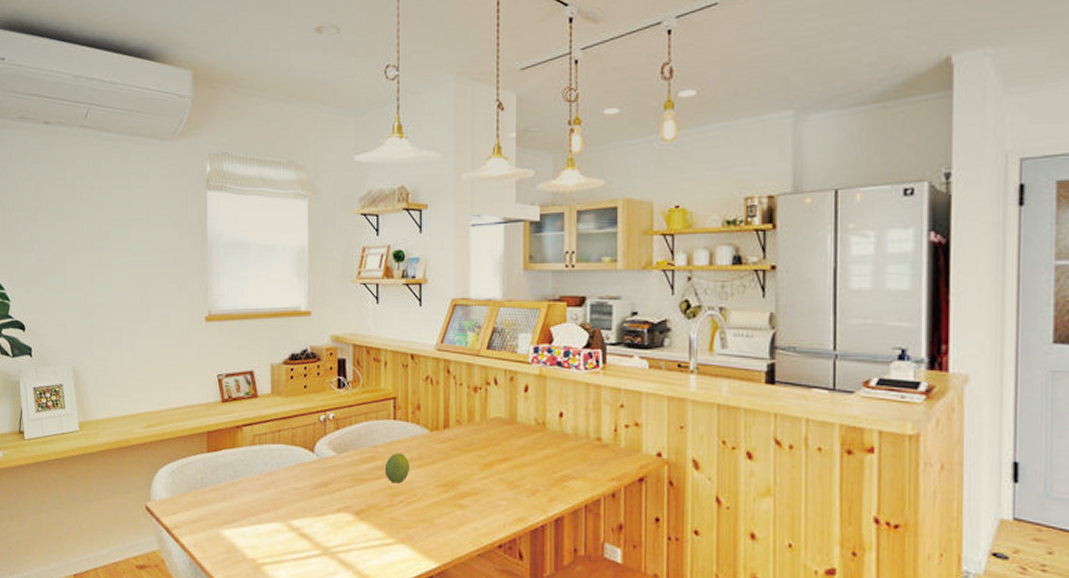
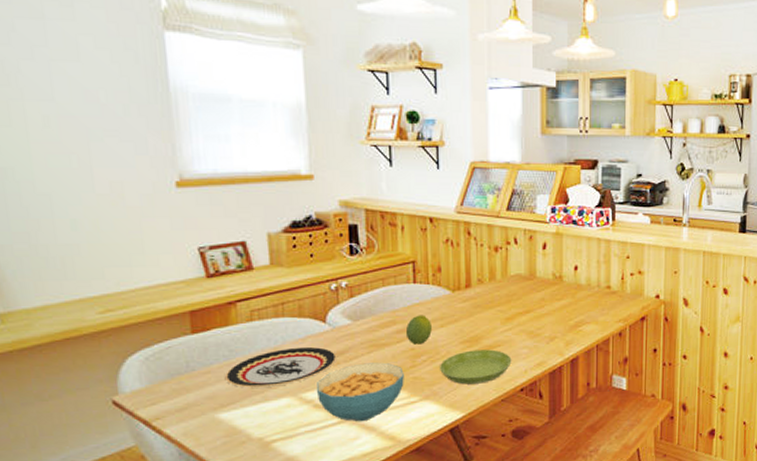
plate: none [229,474,322,511] -> present [224,347,337,388]
cereal bowl: none [302,497,381,557] -> present [316,362,404,422]
saucer: none [416,495,490,534] -> present [440,349,512,385]

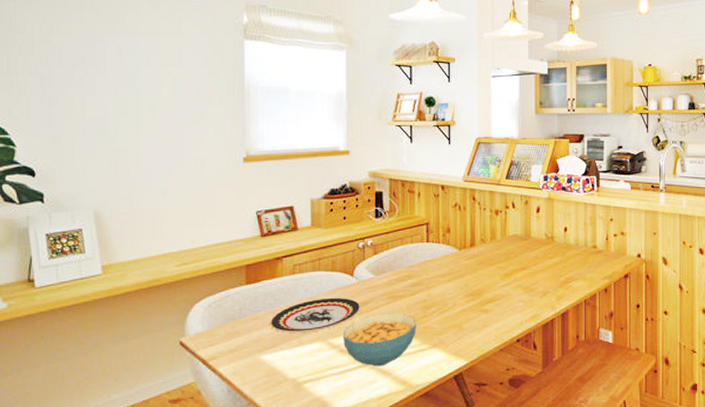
fruit: present [405,315,432,345] -> none [419,270,441,297]
saucer: present [440,349,512,385] -> none [447,302,509,335]

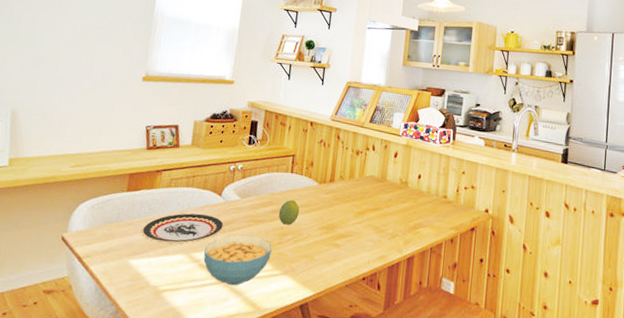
fruit: none [419,270,441,297] -> present [278,200,300,225]

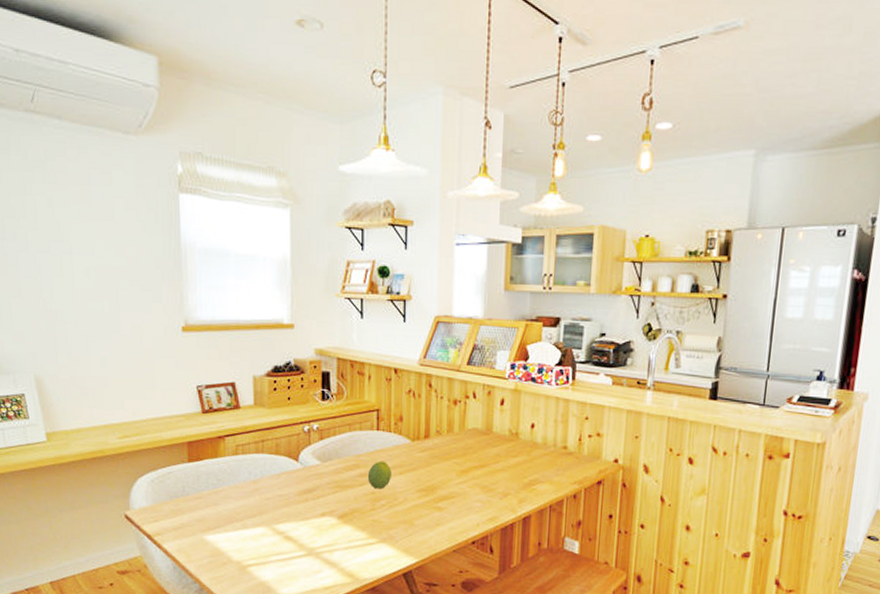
plate: present [141,213,225,244] -> none [212,482,306,516]
cereal bowl: present [203,234,272,286] -> none [287,502,364,557]

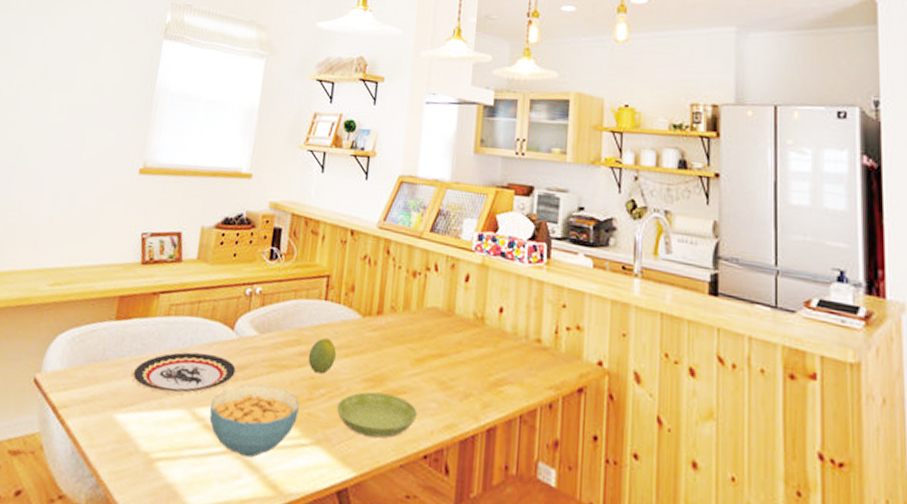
plate: none [212,482,306,516] -> present [131,352,237,395]
cereal bowl: none [287,502,364,557] -> present [209,384,299,458]
saucer: none [397,499,465,533] -> present [337,391,418,438]

